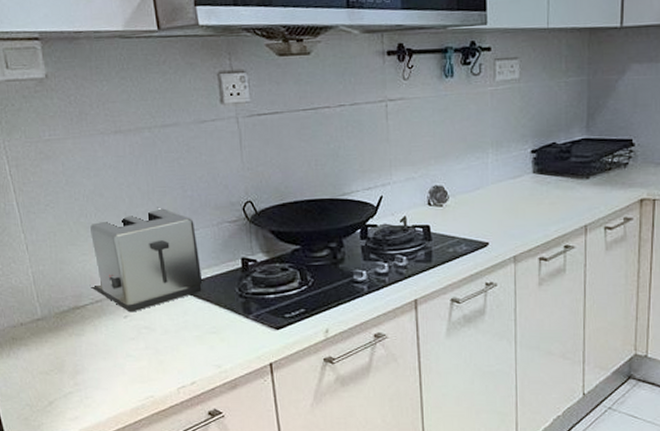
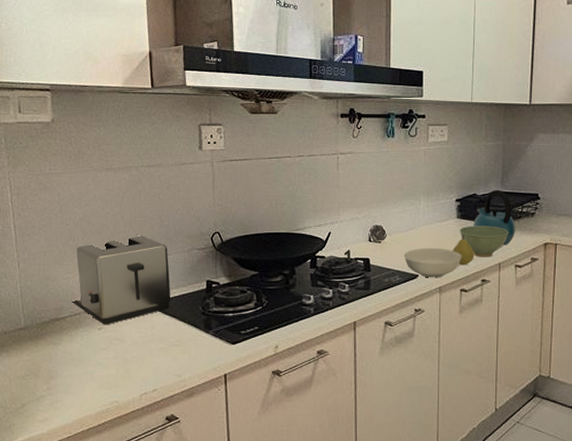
bowl: none [471,209,540,246] -> present [404,247,462,278]
fruit: none [528,191,556,230] -> present [452,234,475,265]
bowl: none [536,180,597,219] -> present [459,225,509,257]
kettle: none [553,136,605,204] -> present [474,189,516,246]

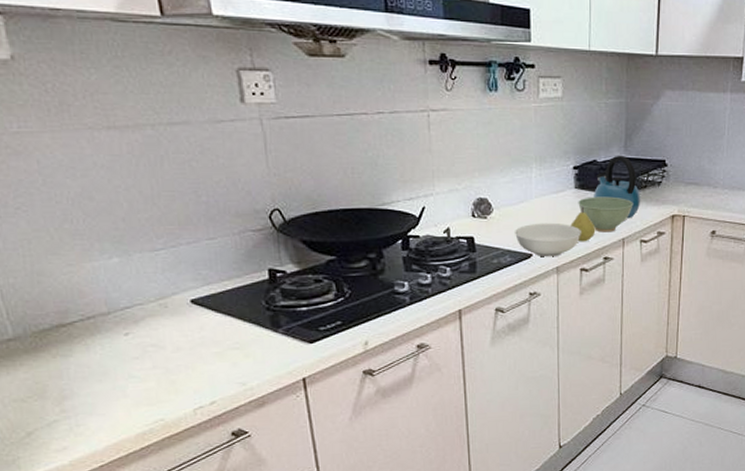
toaster: present [70,234,171,325] -> none [77,213,223,329]

